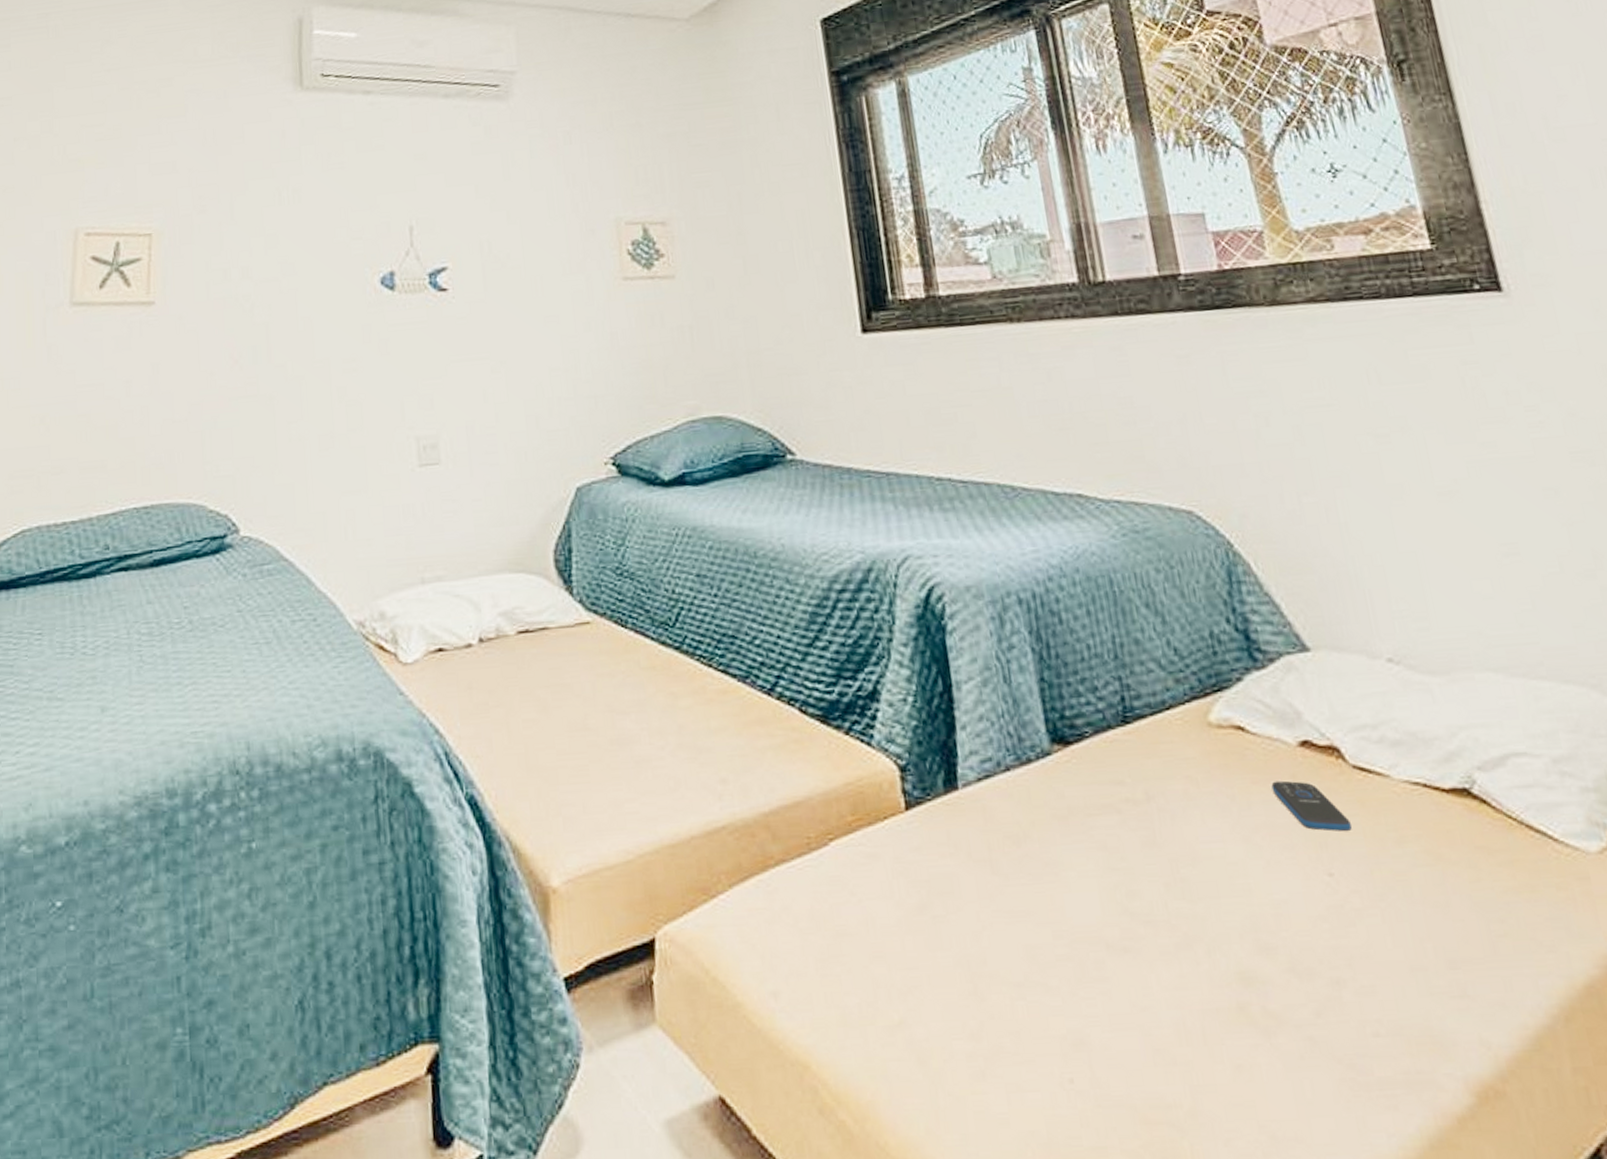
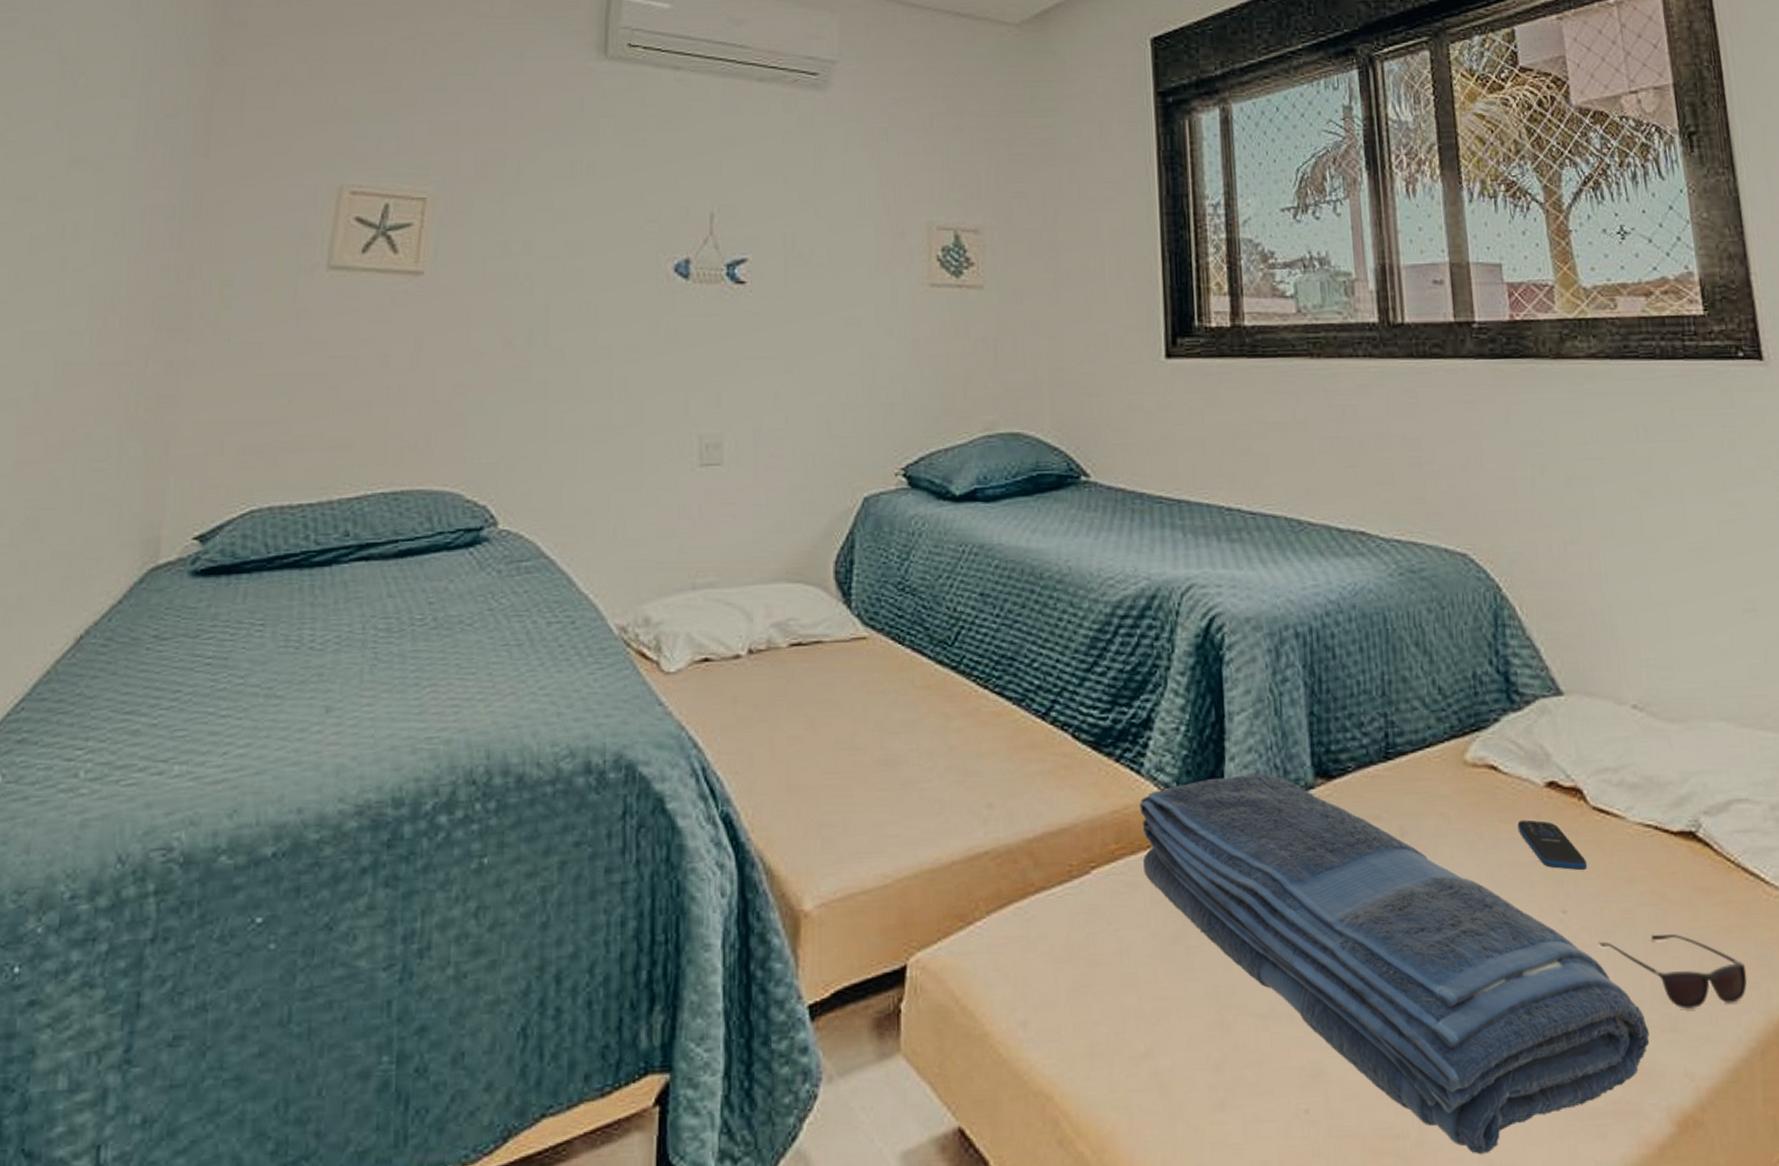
towel: none [873,741,1438,1125] -> present [1140,773,1650,1154]
sunglasses: none [1371,896,1543,974] -> present [1598,934,1748,1009]

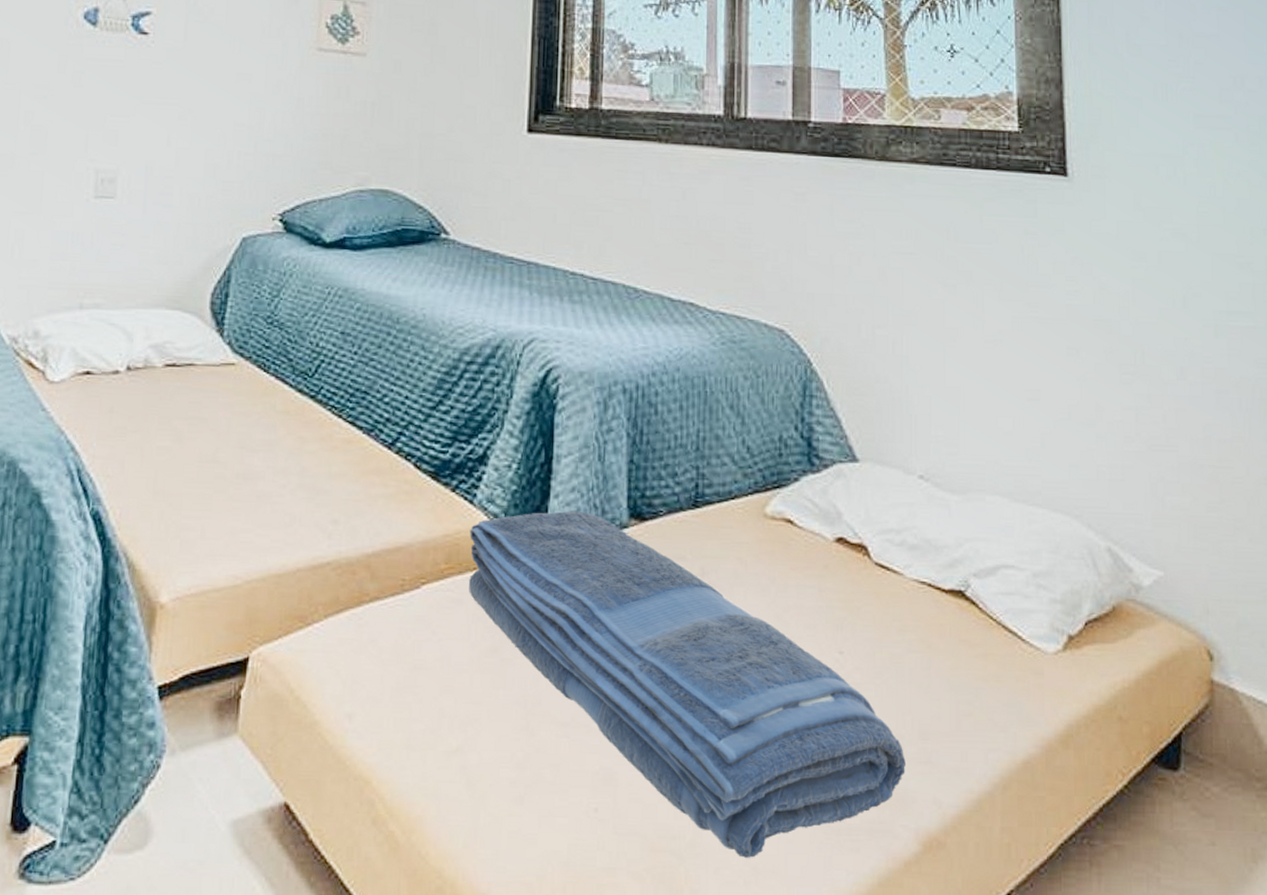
mobile phone: present [1517,819,1587,871] -> none [806,569,865,618]
sunglasses: present [1598,934,1748,1009] -> none [868,678,997,745]

